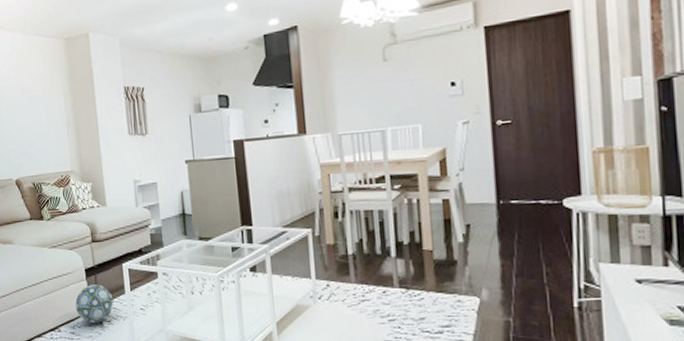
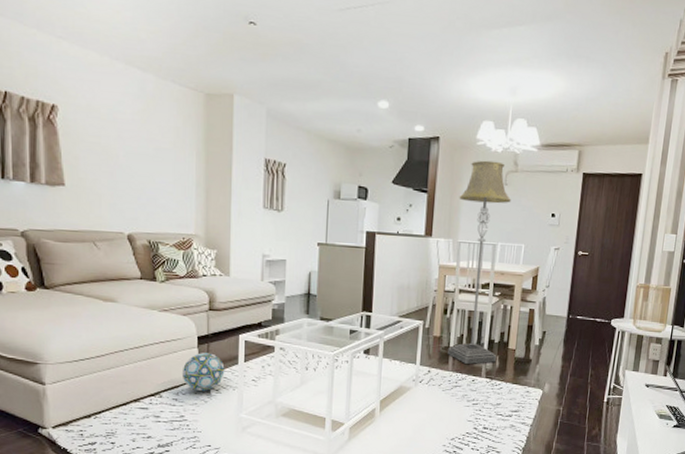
floor lamp: none [330,36,410,273] -> present [448,160,512,364]

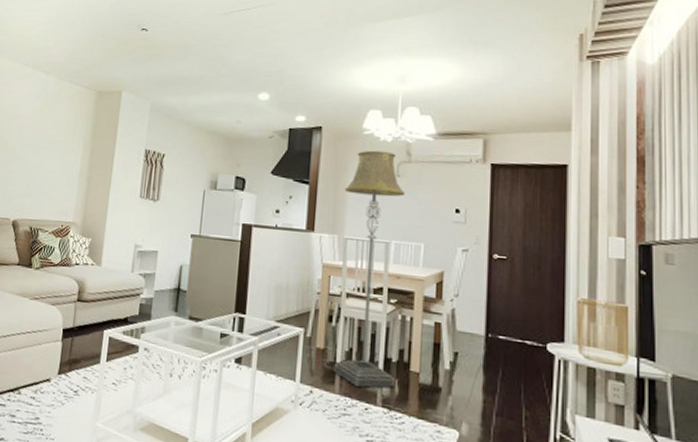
ball: present [181,353,225,392] -> none [42,347,86,392]

